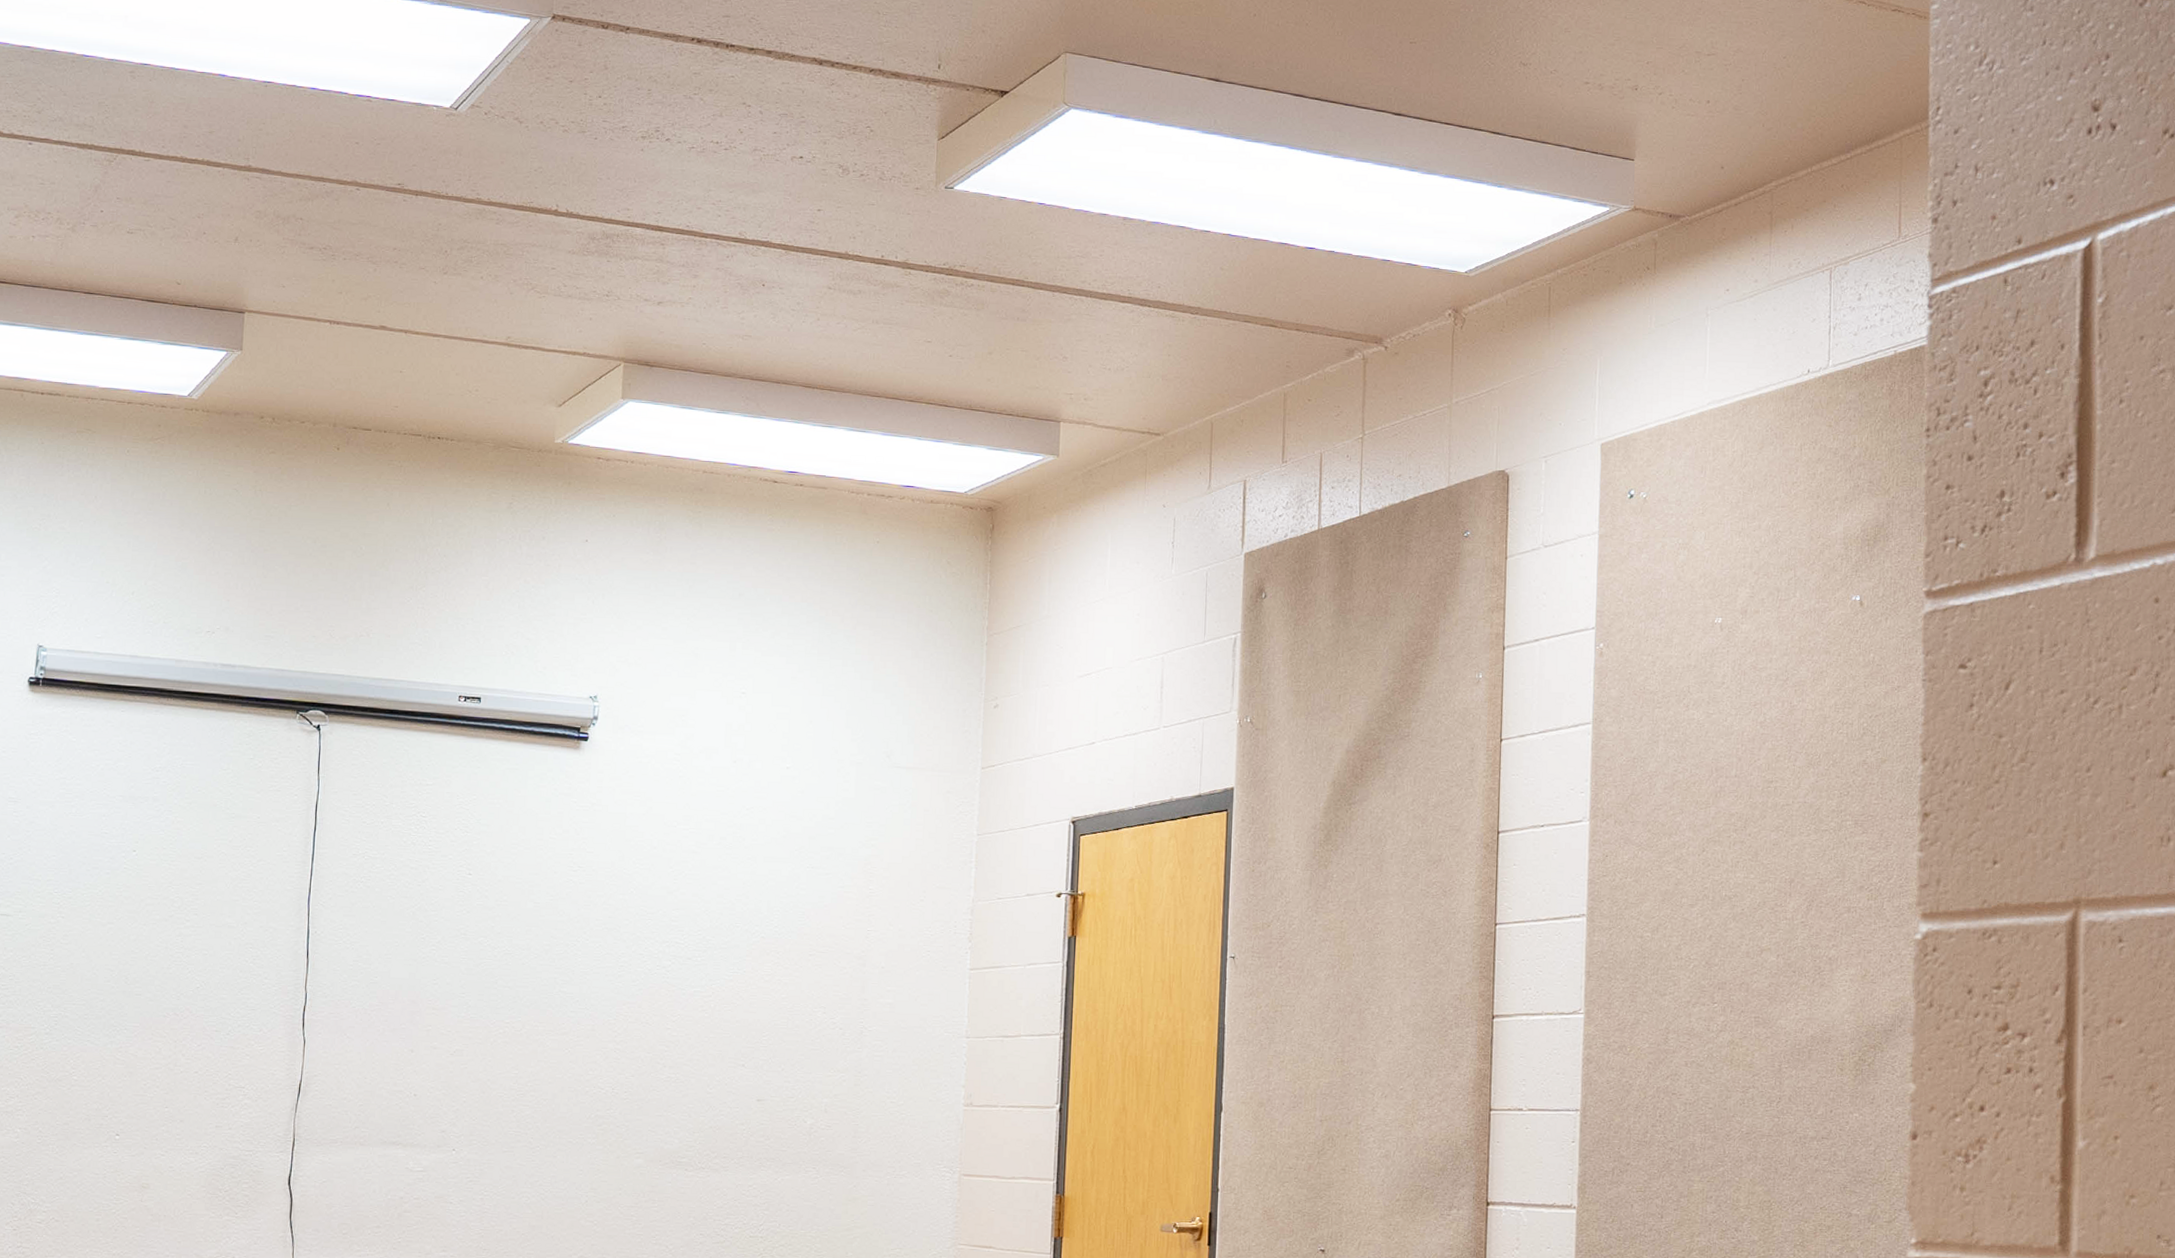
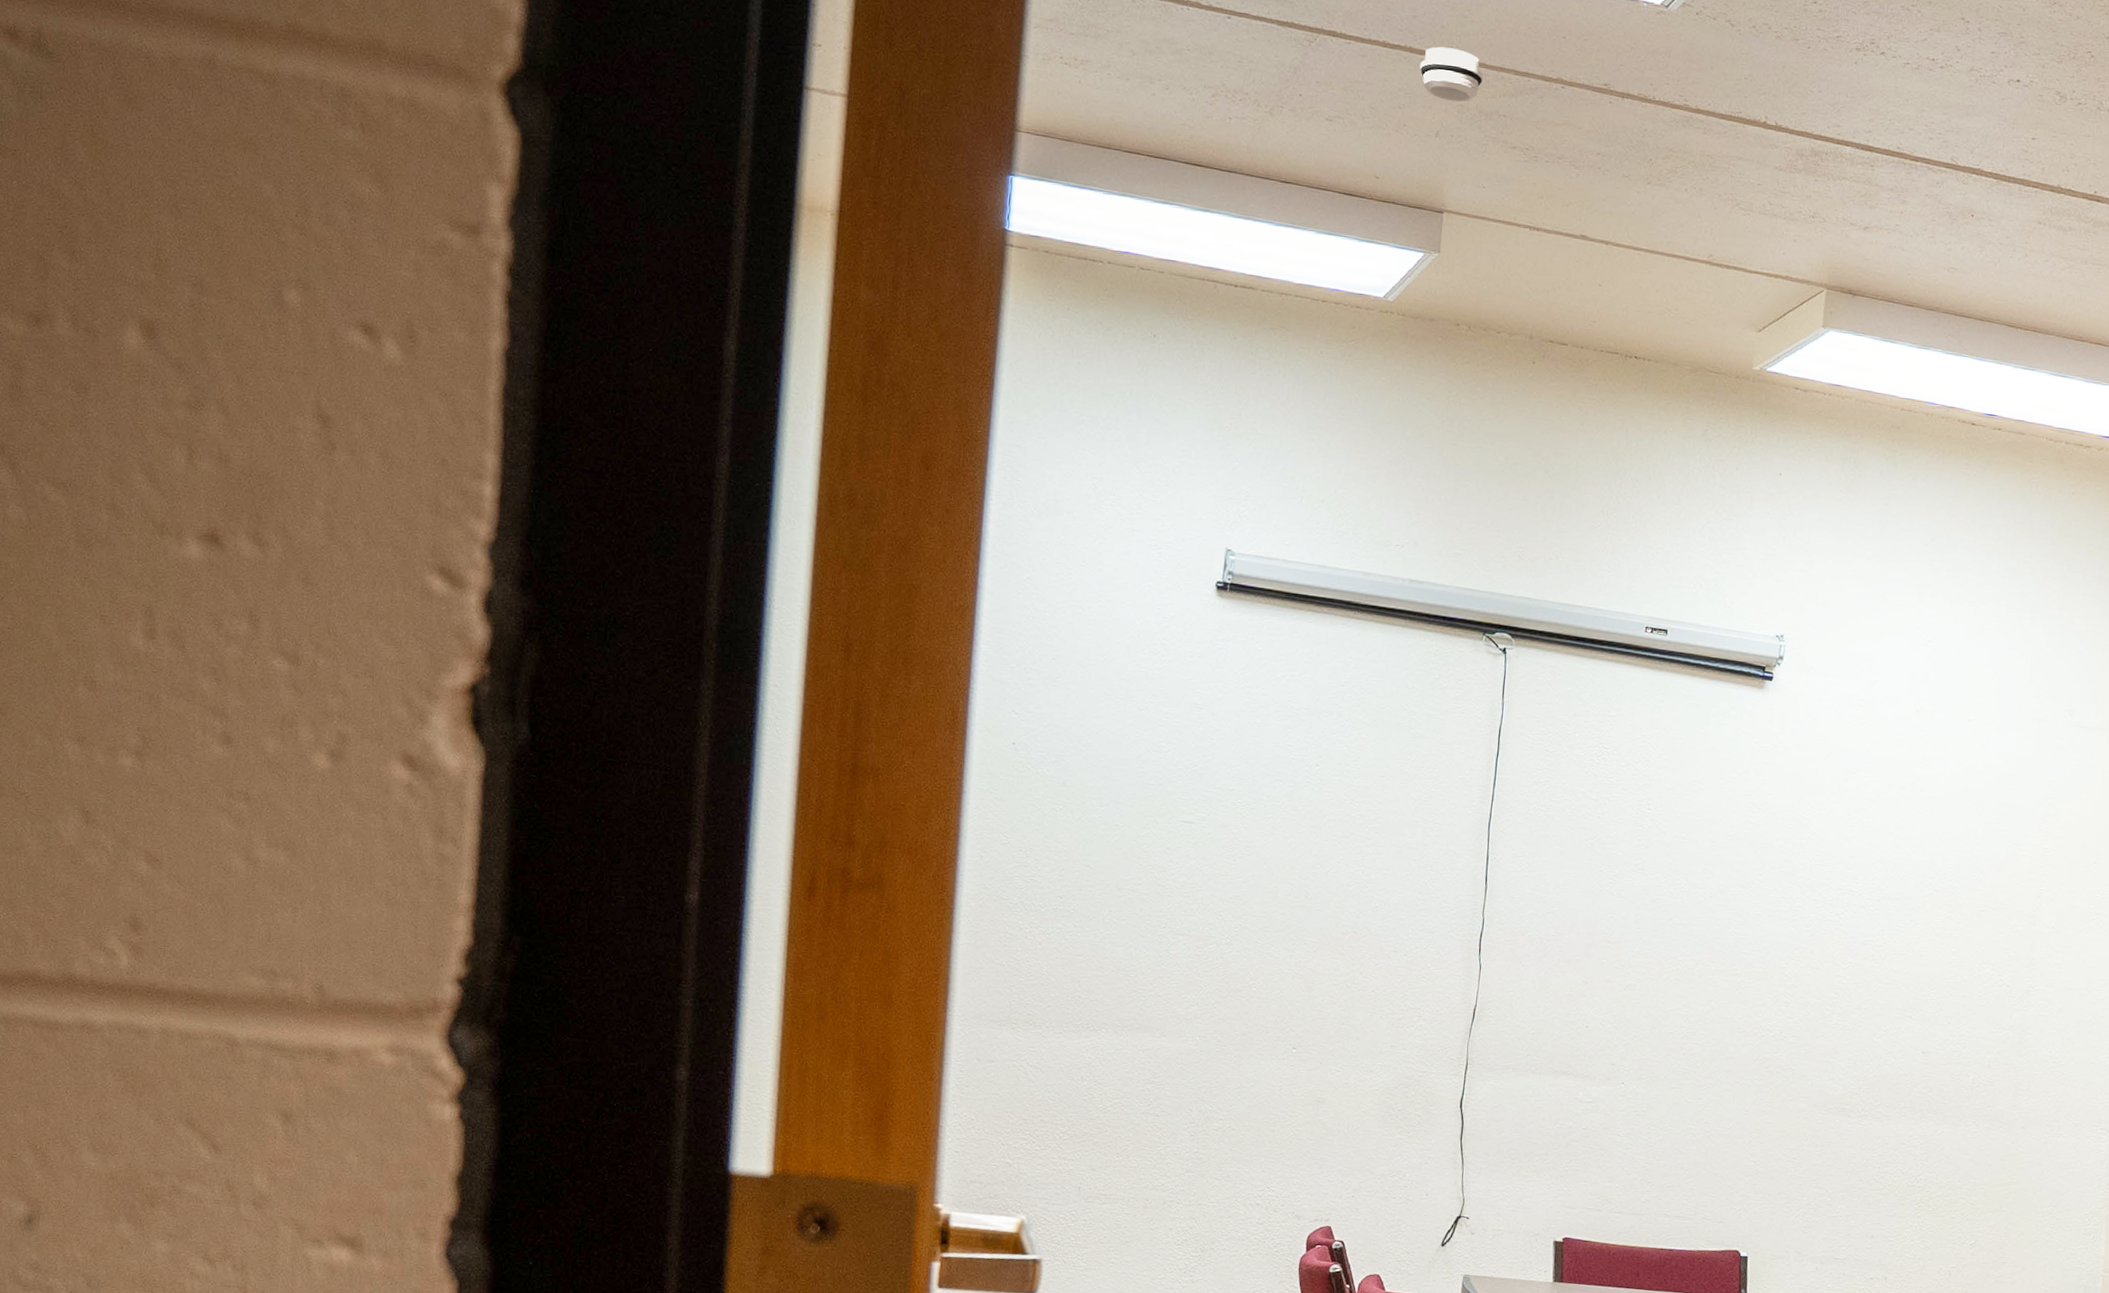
smoke detector: none [217,158,279,209] -> present [1419,46,1483,103]

